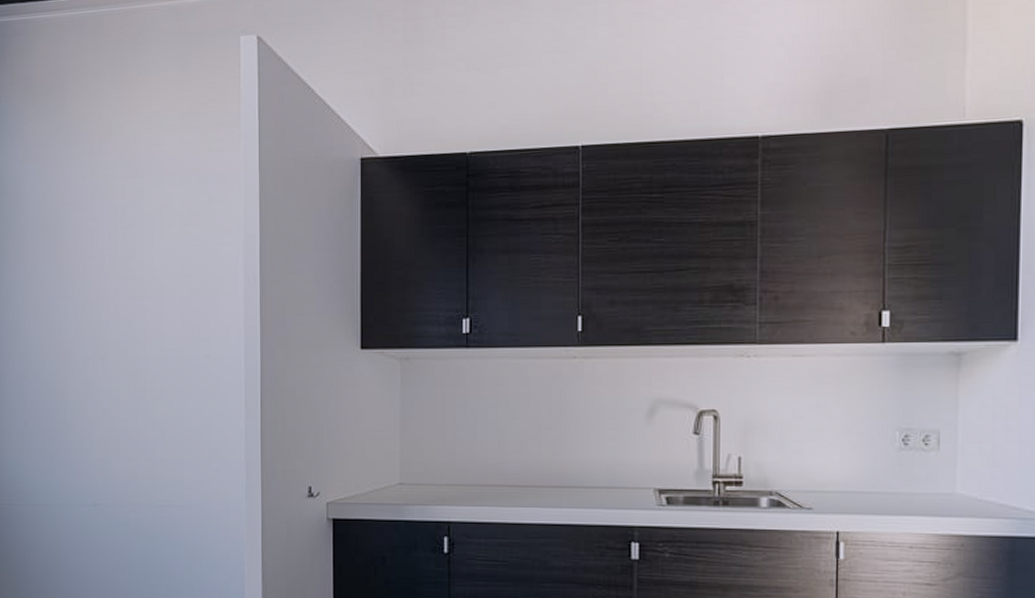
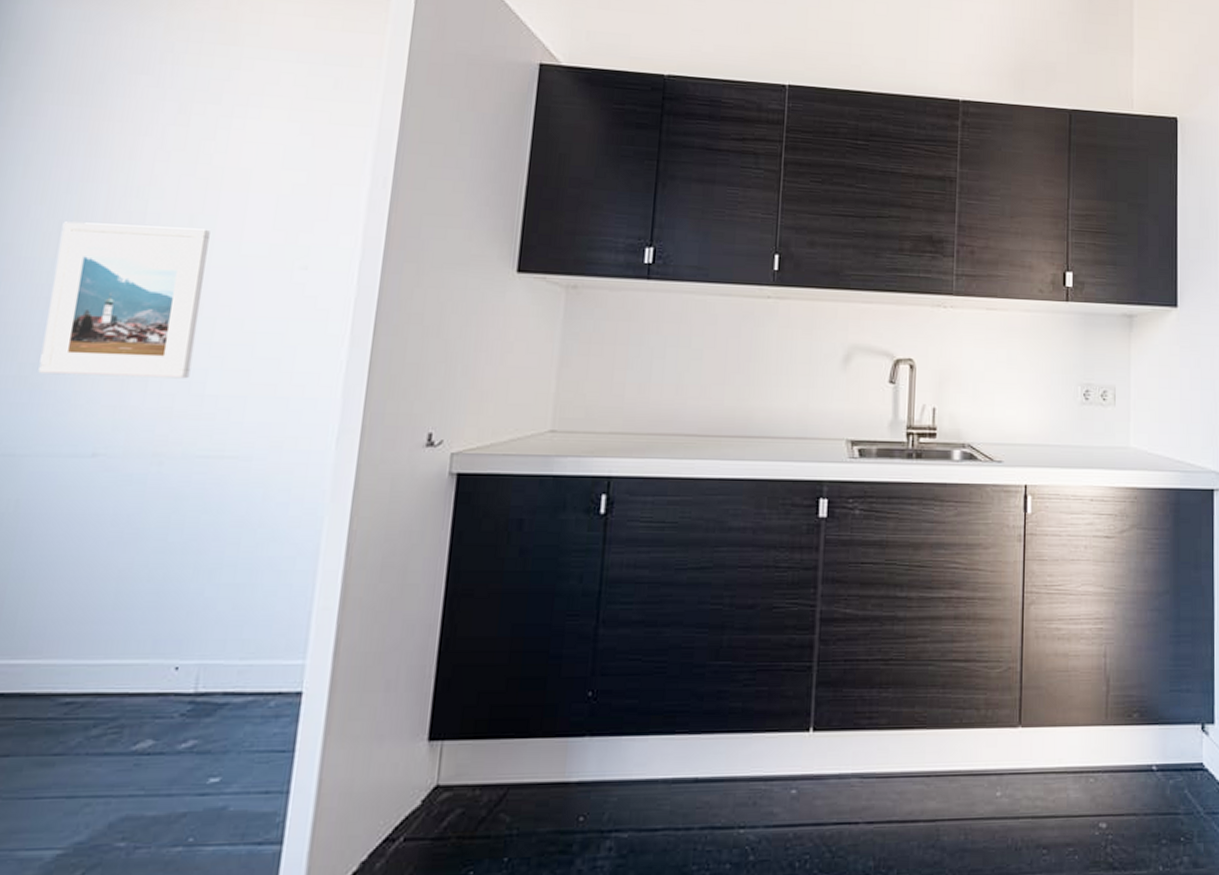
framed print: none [51,330,144,448] -> present [38,221,210,379]

